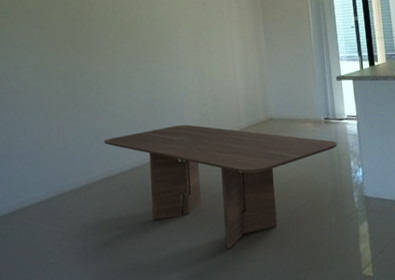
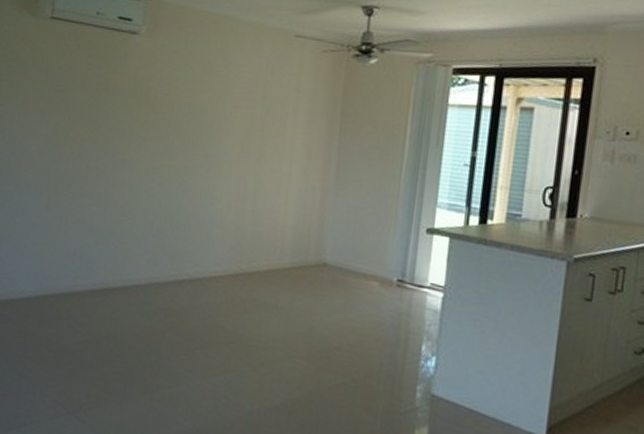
dining table: present [104,124,338,249] -> none [110,242,409,411]

